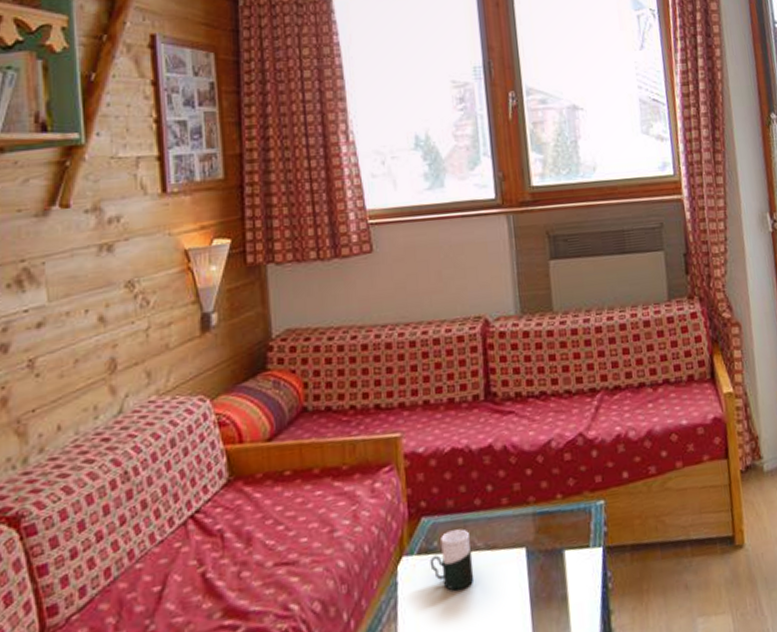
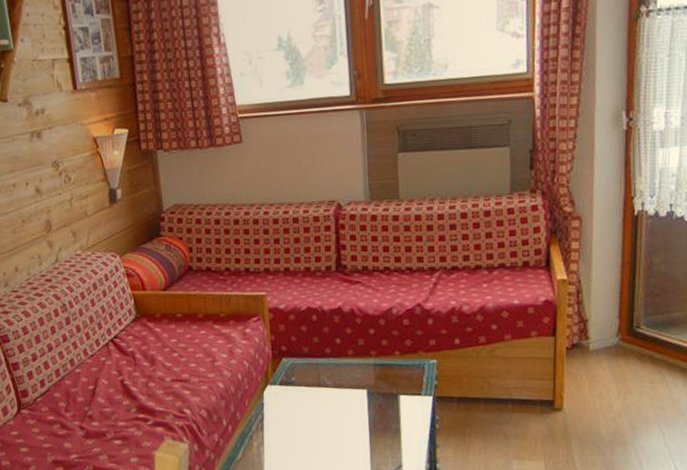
cup: present [429,529,474,591] -> none [289,370,324,415]

